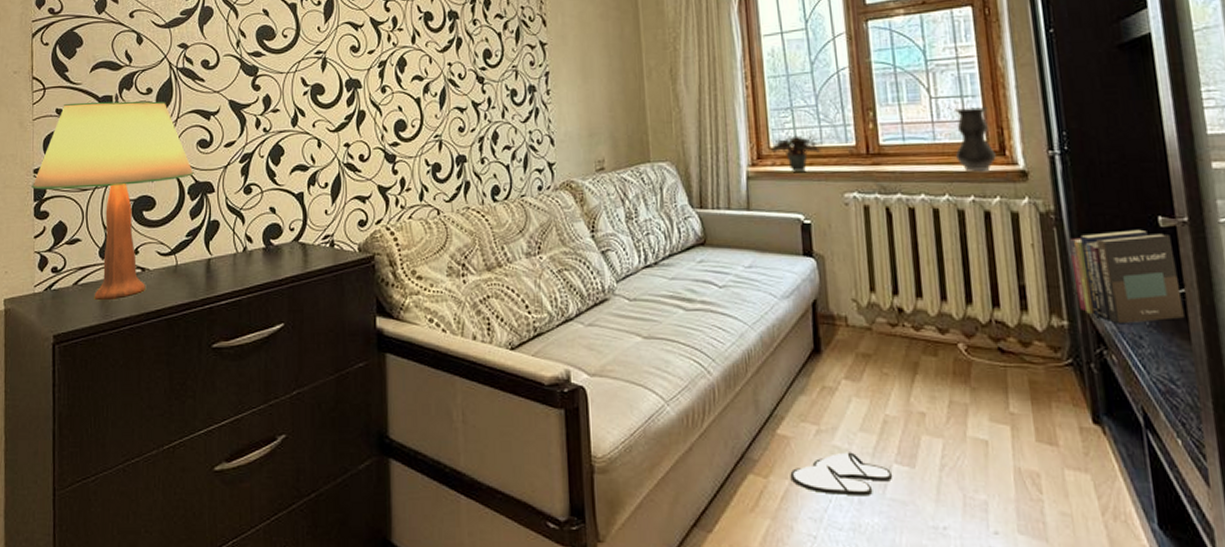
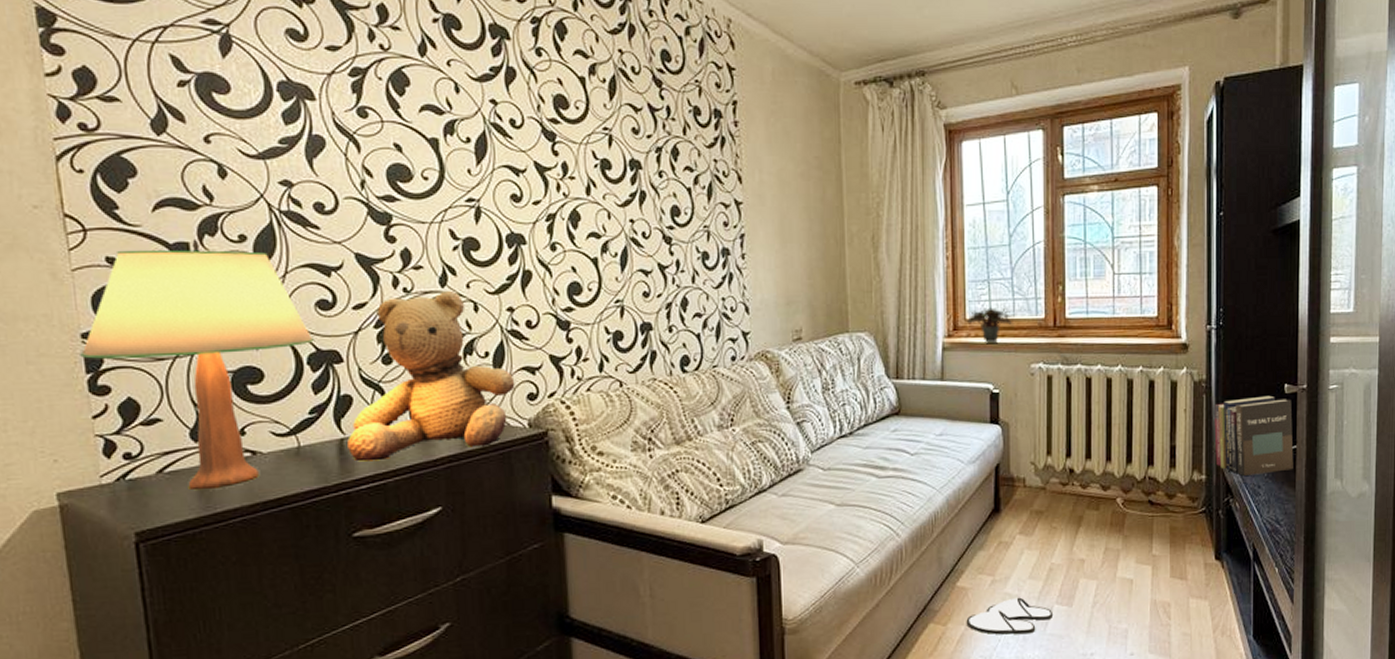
teddy bear: none [213,129,349,280] -> present [347,290,515,462]
vase: present [955,107,996,171] -> none [1131,284,1164,344]

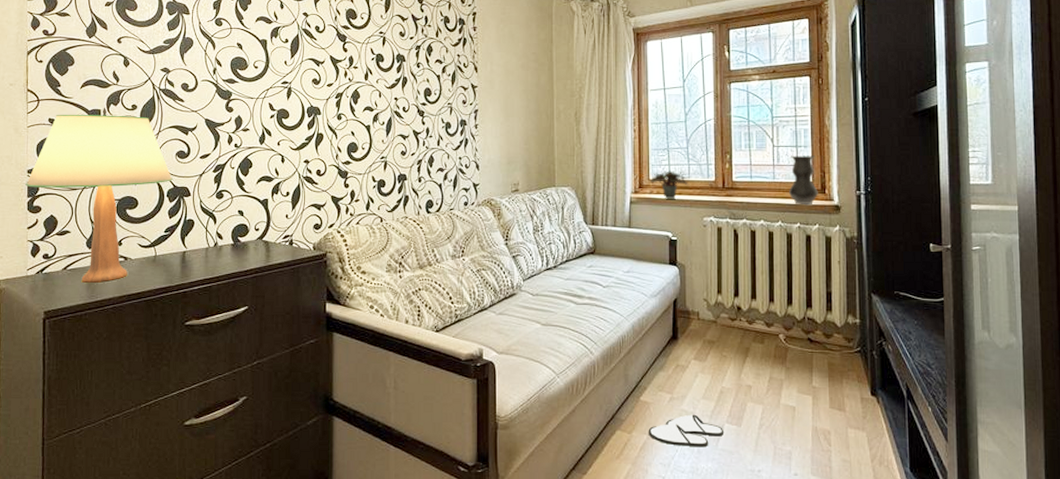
teddy bear: present [347,290,515,462] -> none [188,146,306,269]
vase: none [1131,284,1164,344] -> present [789,155,818,204]
books: present [1214,395,1294,476] -> none [866,253,942,322]

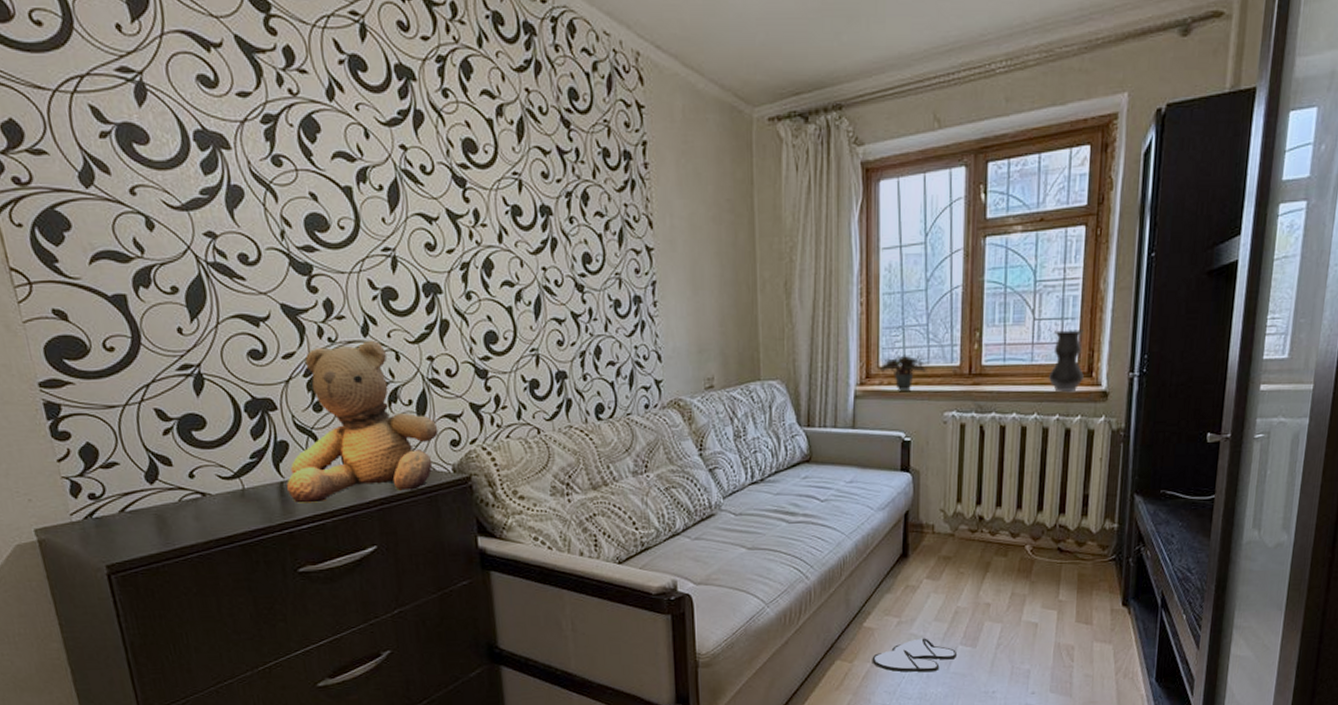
table lamp: present [25,107,173,284] -> none [39,290,249,528]
teddy bear: none [188,146,306,269] -> present [287,339,439,503]

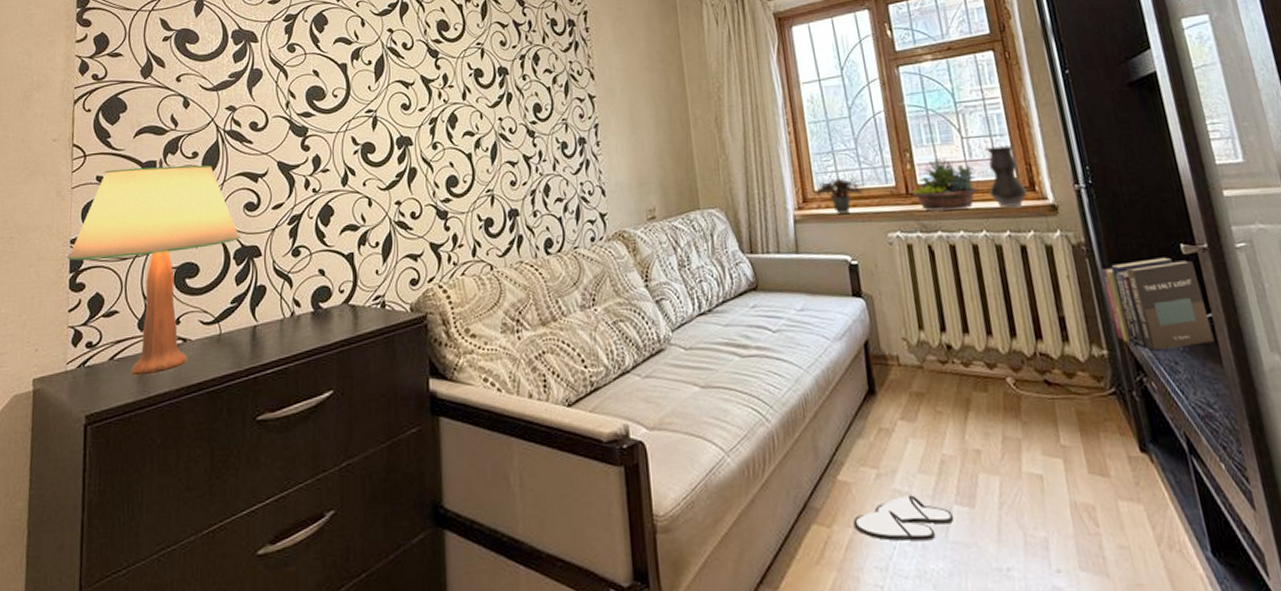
table lamp: none [39,290,249,528] -> present [67,157,240,376]
teddy bear: present [287,339,439,503] -> none [259,188,400,347]
succulent planter: none [975,339,1039,392] -> present [913,158,978,211]
books: none [1129,444,1214,525] -> present [1101,257,1214,350]

